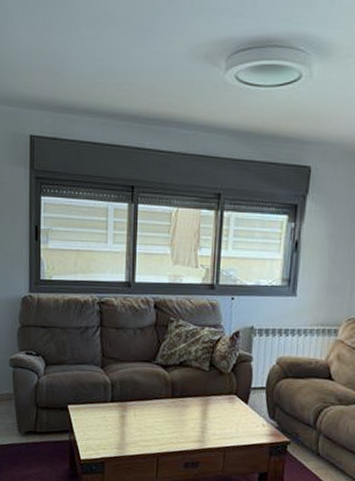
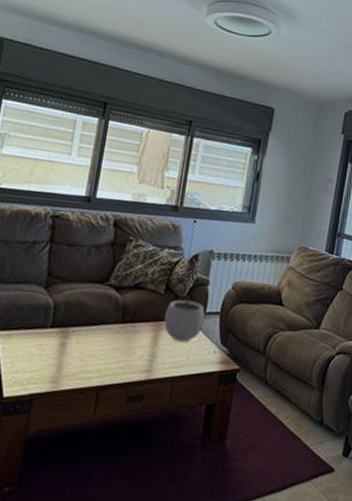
plant pot: none [211,366,251,416] -> present [164,290,205,342]

